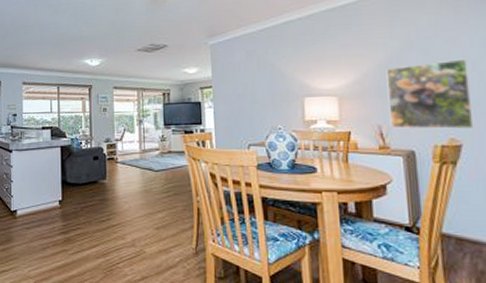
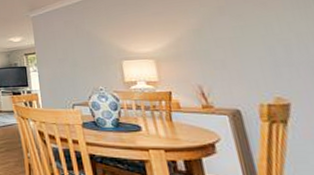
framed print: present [386,58,474,130] -> none [199,21,301,89]

